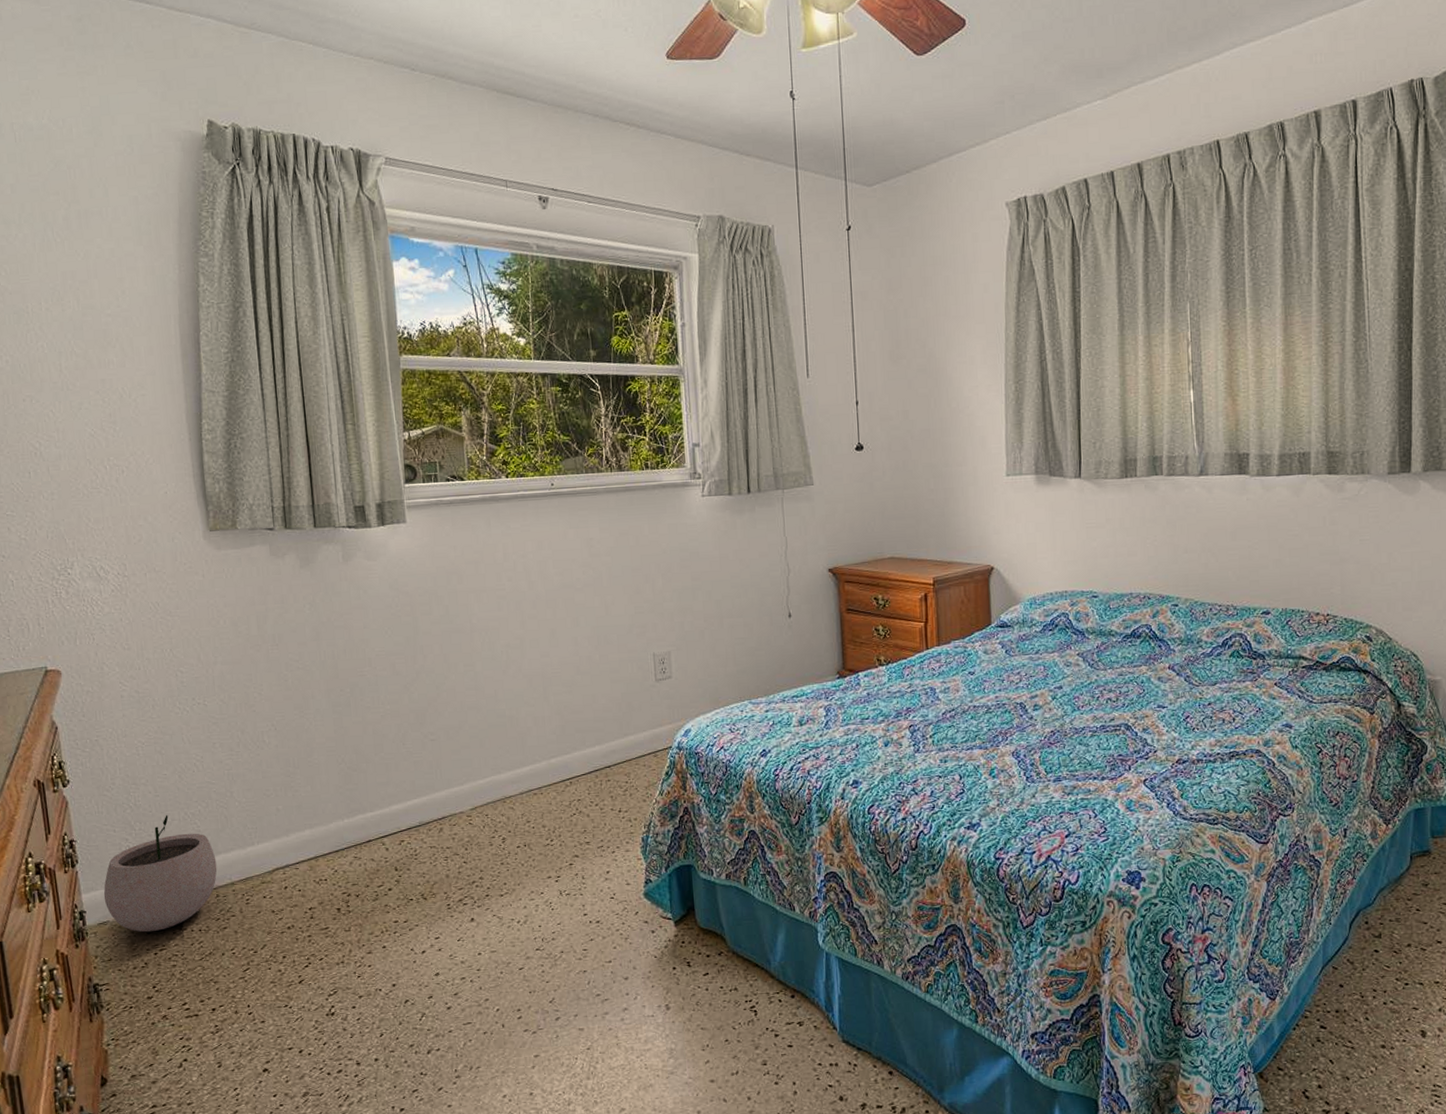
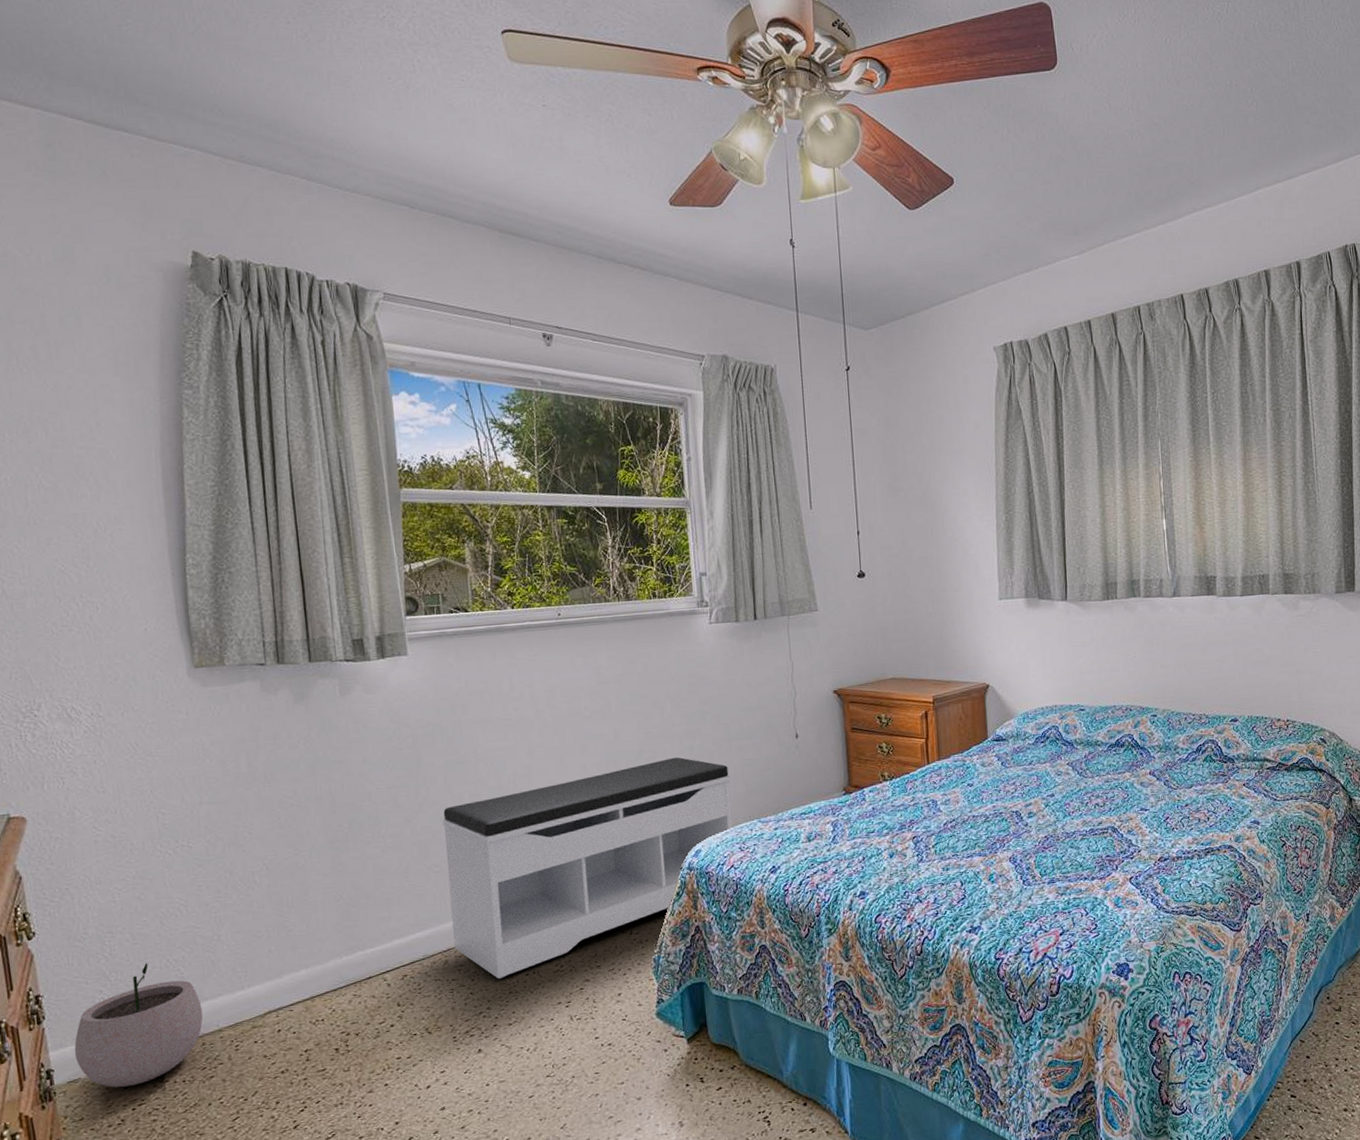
bench: none [439,633,723,849] -> present [443,757,733,979]

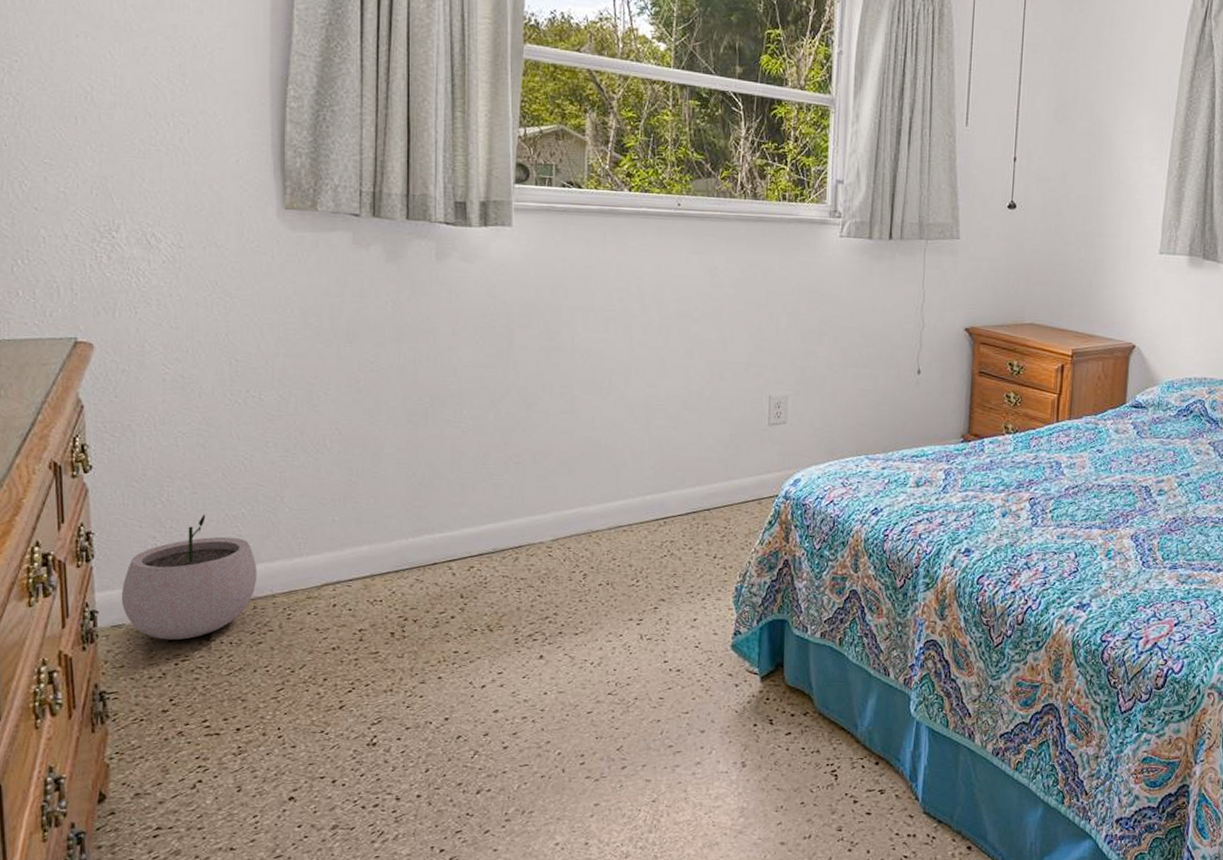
bench: present [443,757,733,979] -> none [527,376,841,584]

